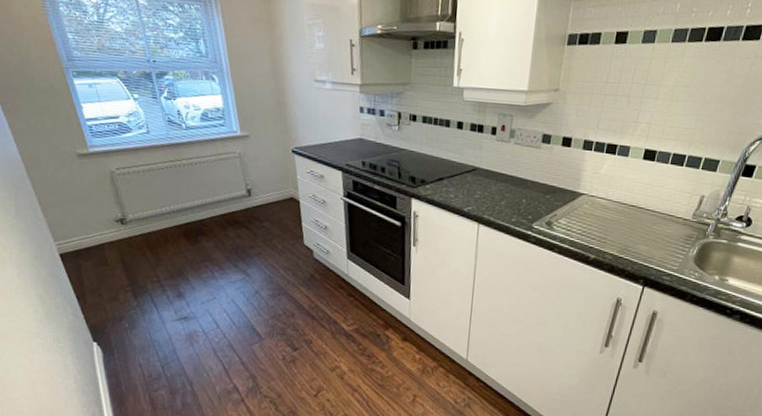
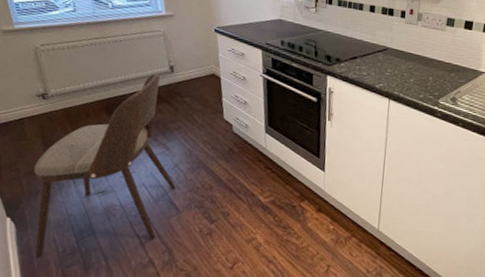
dining chair: none [116,198,257,383] -> present [33,74,176,259]

